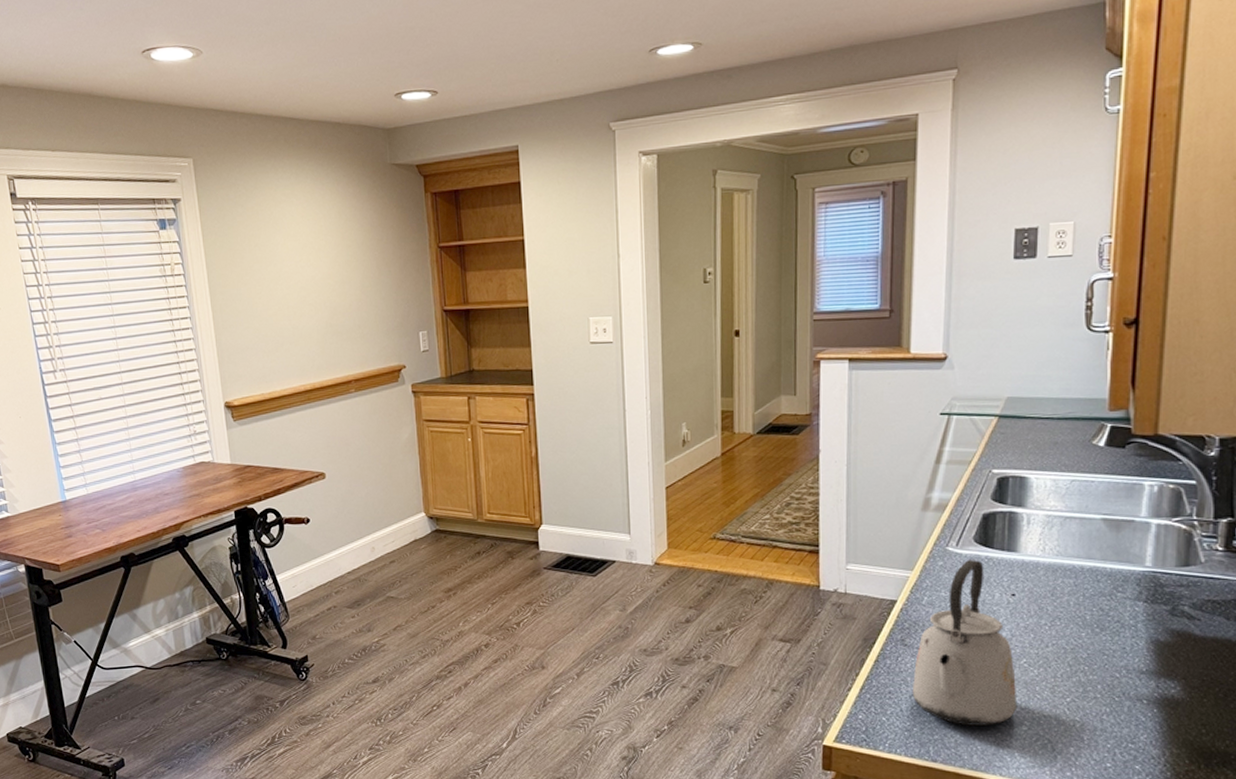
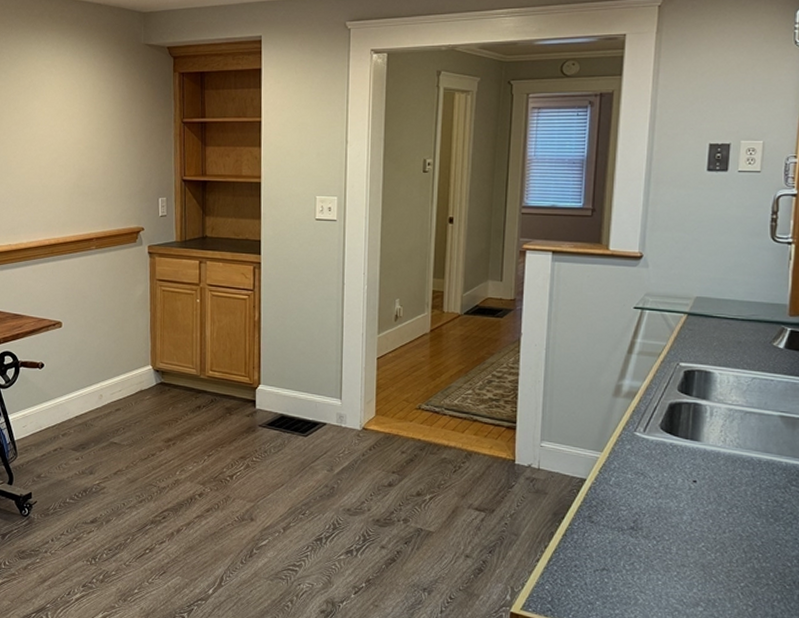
kettle: present [912,560,1018,726] -> none [596,446,695,604]

